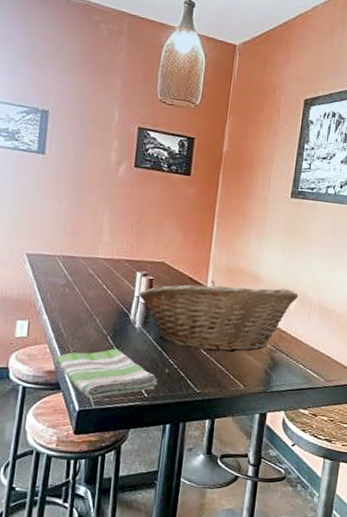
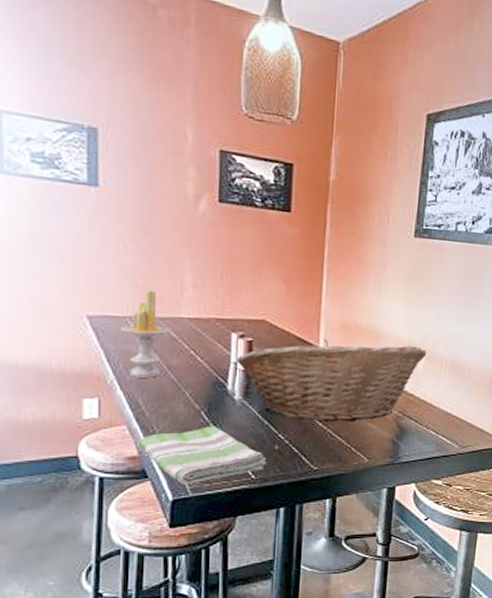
candle: none [50,235,88,306] -> present [119,291,170,378]

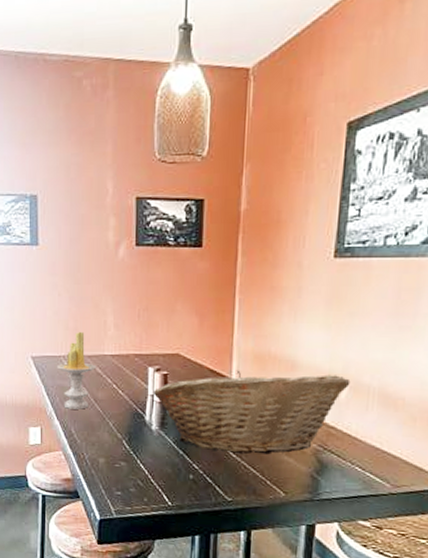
dish towel: present [137,425,267,484] -> none [71,453,182,506]

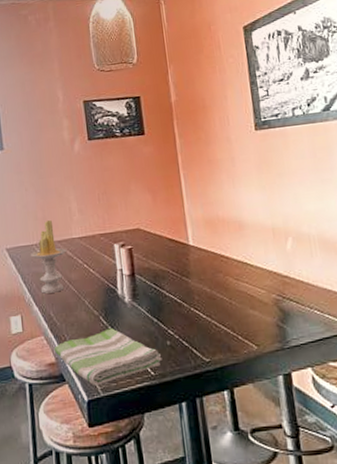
dish towel: none [71,453,182,506] -> present [53,328,162,385]
fruit basket: present [153,370,351,455] -> none [121,229,293,314]

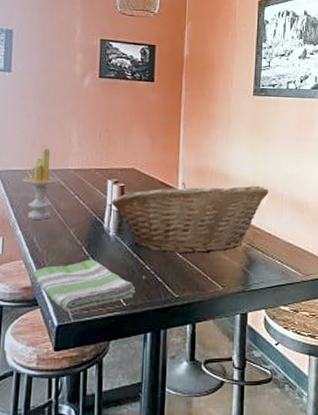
fruit basket: none [121,229,293,314] -> present [111,182,269,255]

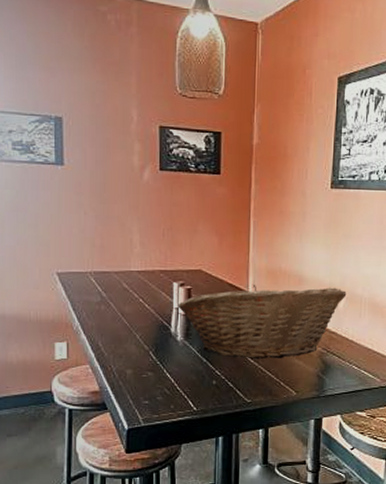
candle: present [21,149,59,219] -> none [82,249,122,323]
dish towel: present [31,259,136,311] -> none [98,364,206,415]

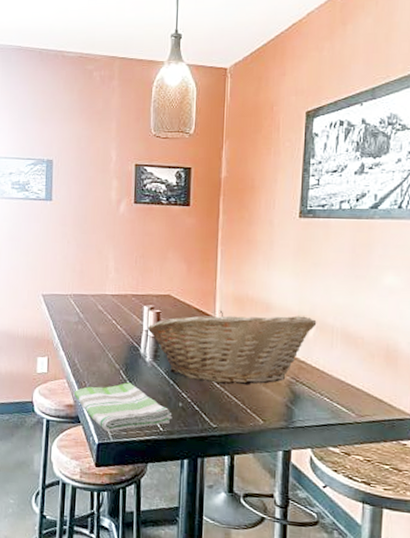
dish towel: none [98,364,206,415] -> present [73,382,172,431]

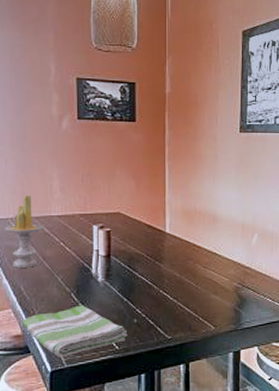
candle: none [63,274,98,342] -> present [4,196,43,268]
fruit basket: present [147,310,317,386] -> none [98,224,259,297]

